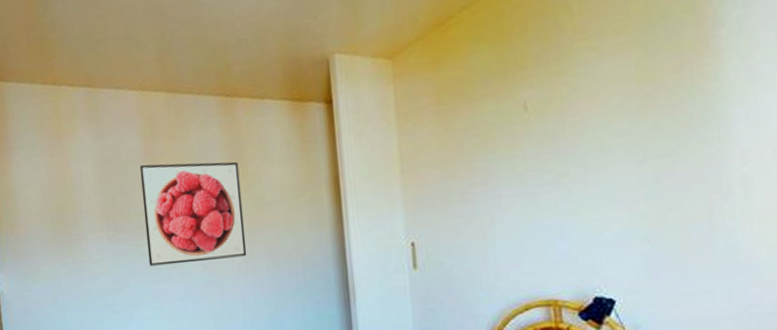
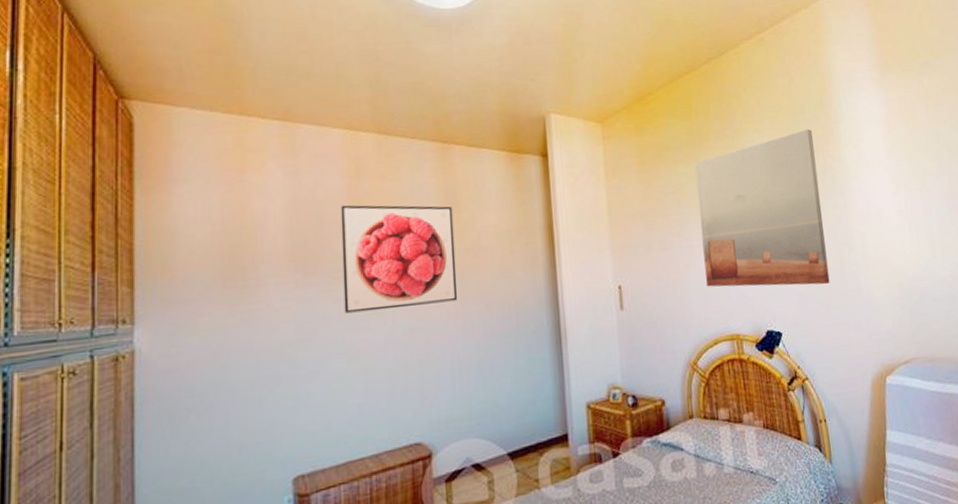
wall art: none [505,40,689,245] -> present [694,129,830,287]

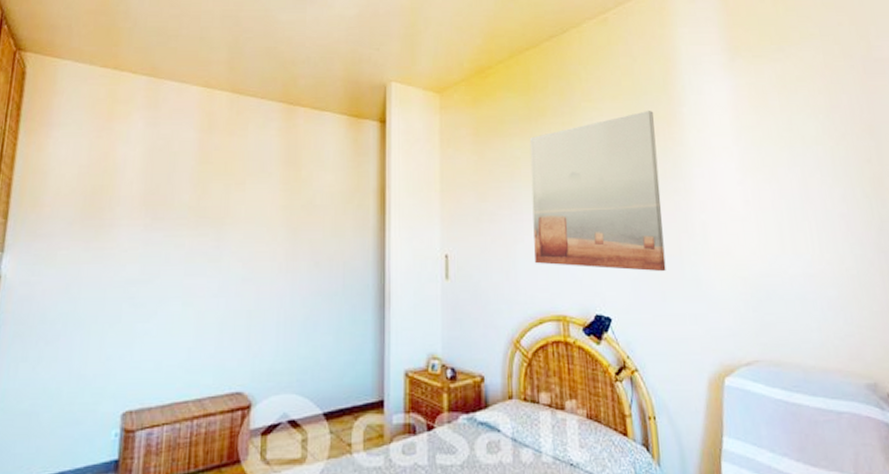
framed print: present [340,205,458,314] -> none [185,156,293,259]

